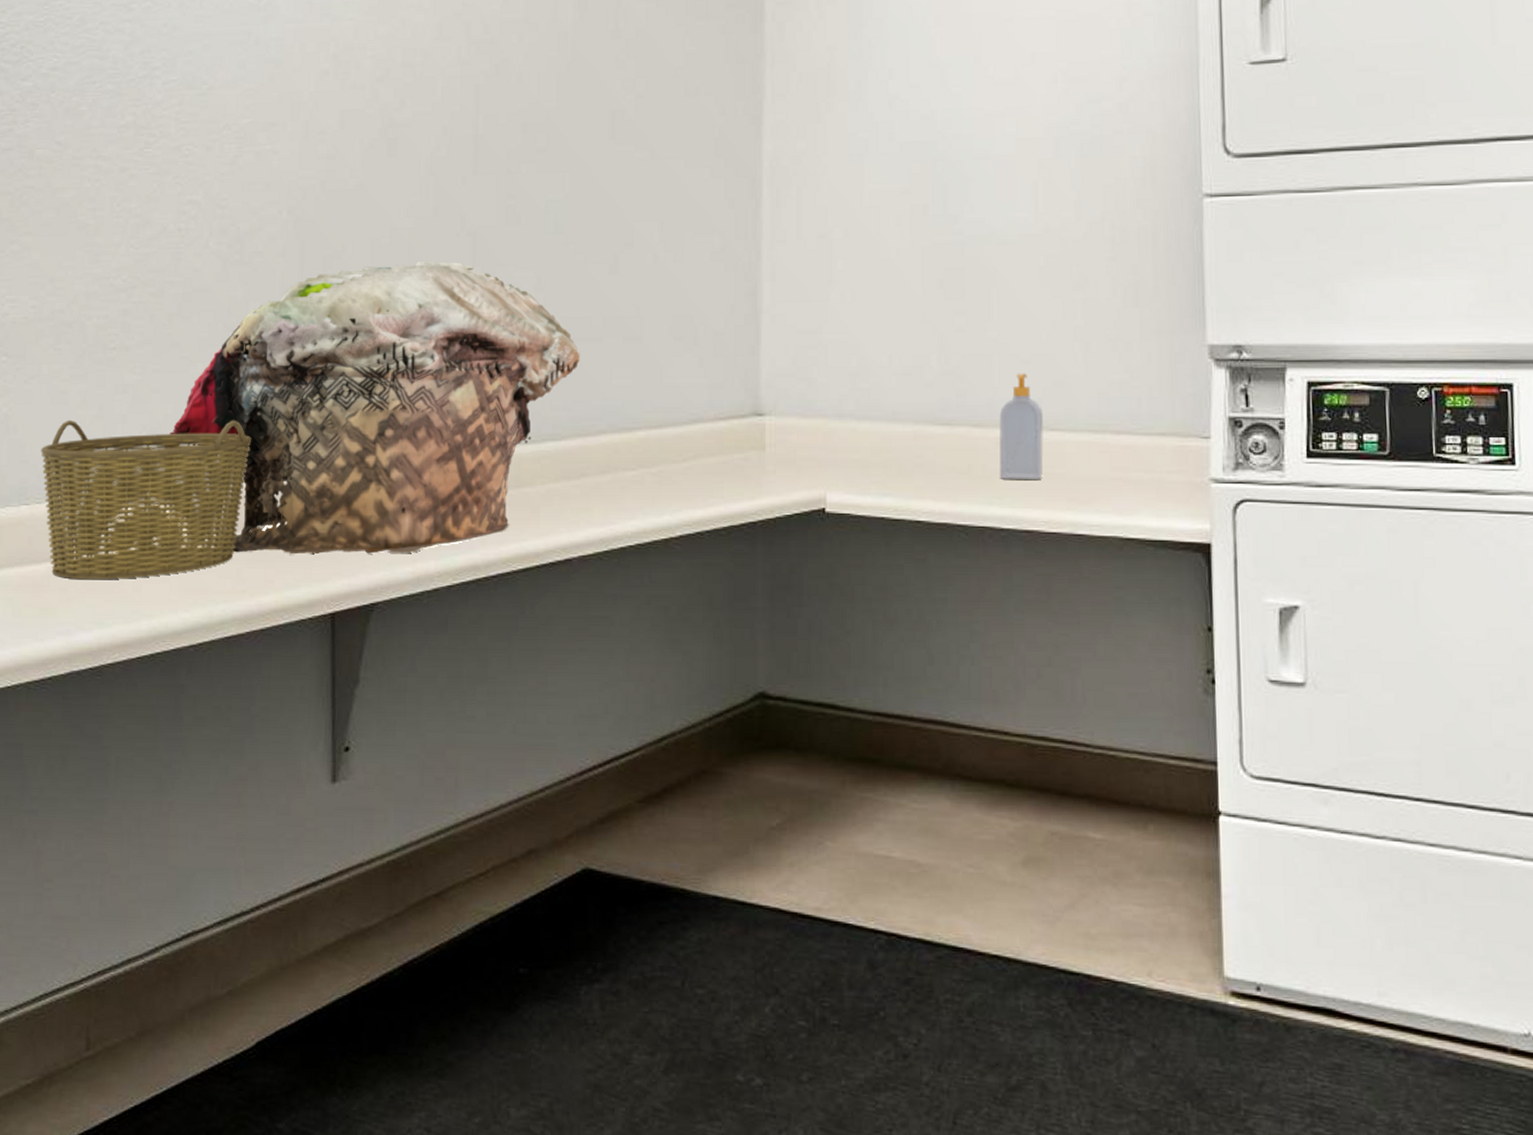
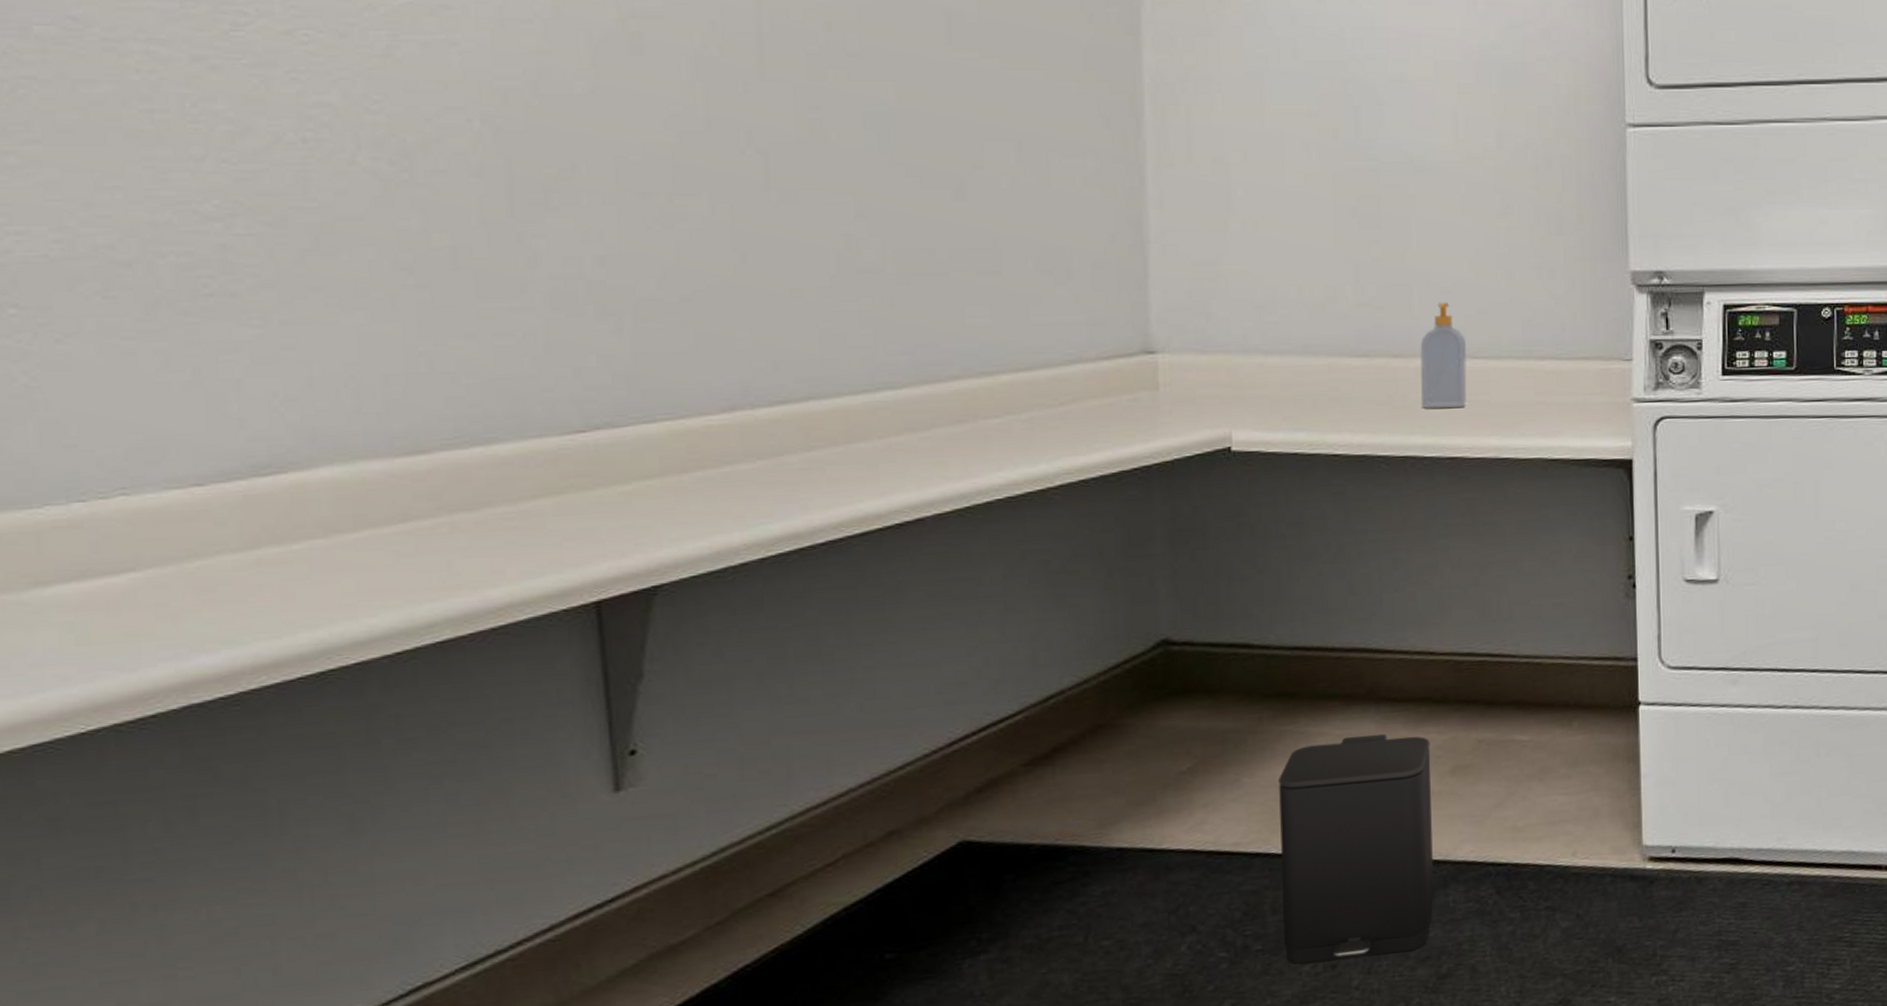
basket: present [41,419,252,580] -> none [98,380,454,591]
laundry basket: present [164,261,580,555] -> none [312,184,921,541]
pedal bin: none [857,811,1005,1054] -> present [1277,733,1434,964]

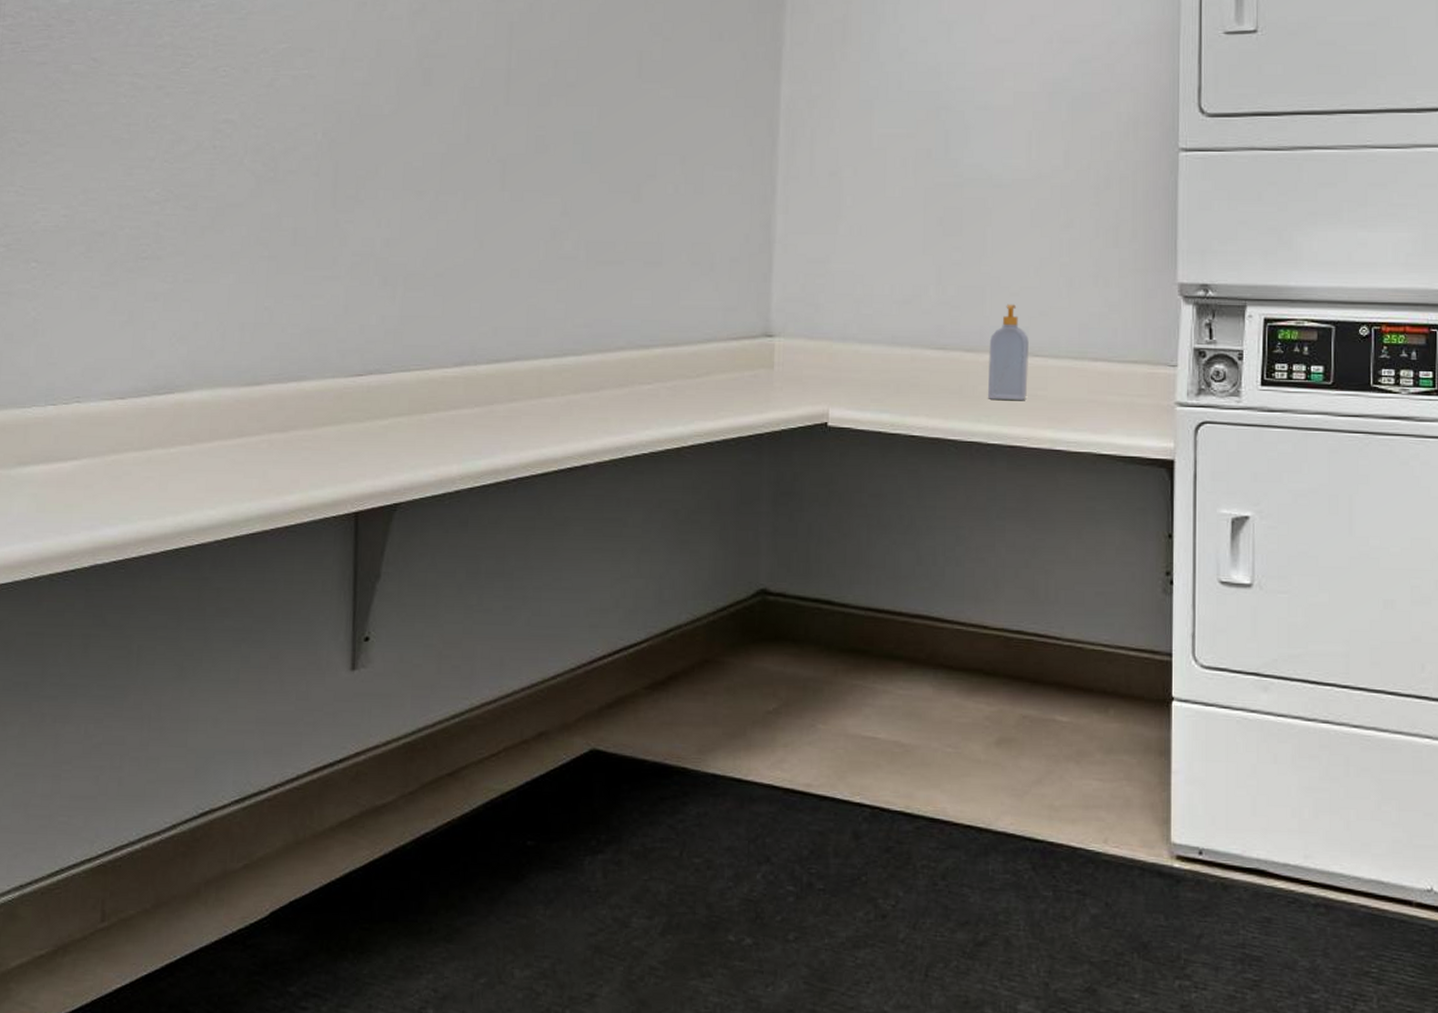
pedal bin: present [1277,733,1434,964] -> none [842,697,980,914]

